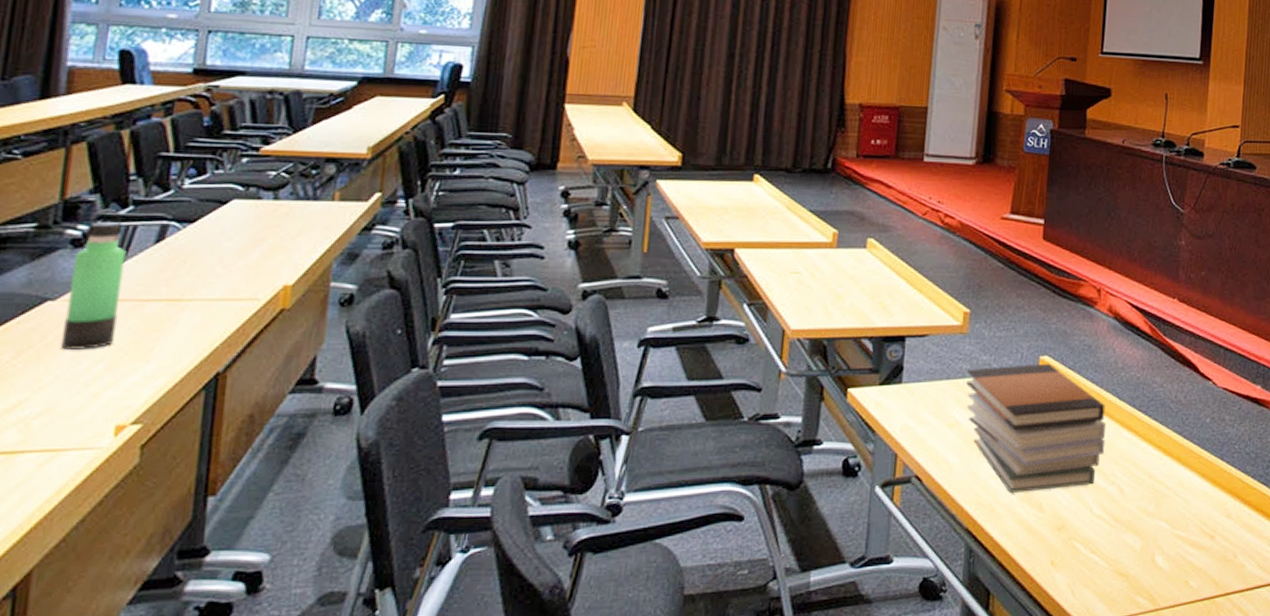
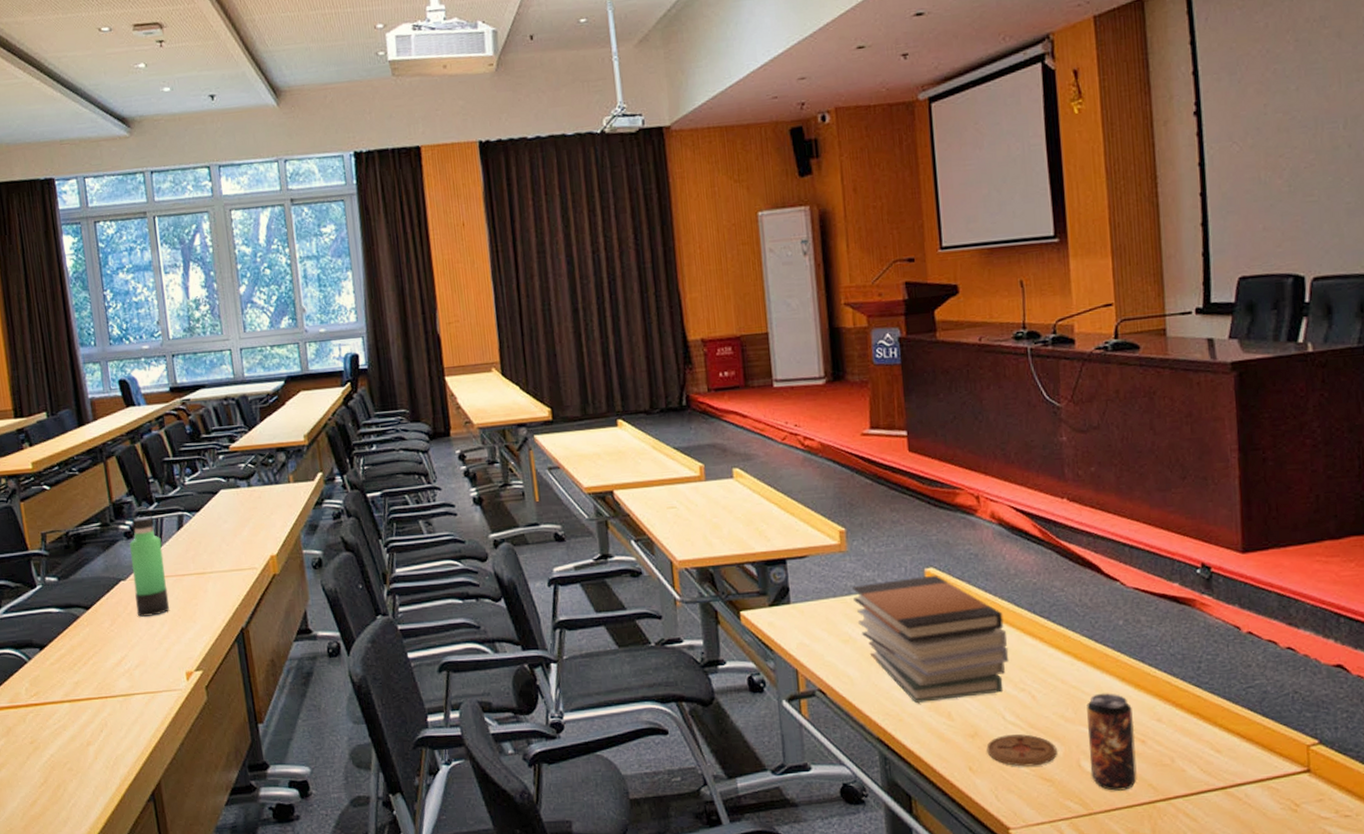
coaster: none [1070,528,1135,561] -> present [986,734,1057,767]
beverage can: none [1162,488,1207,586] -> present [1087,693,1137,791]

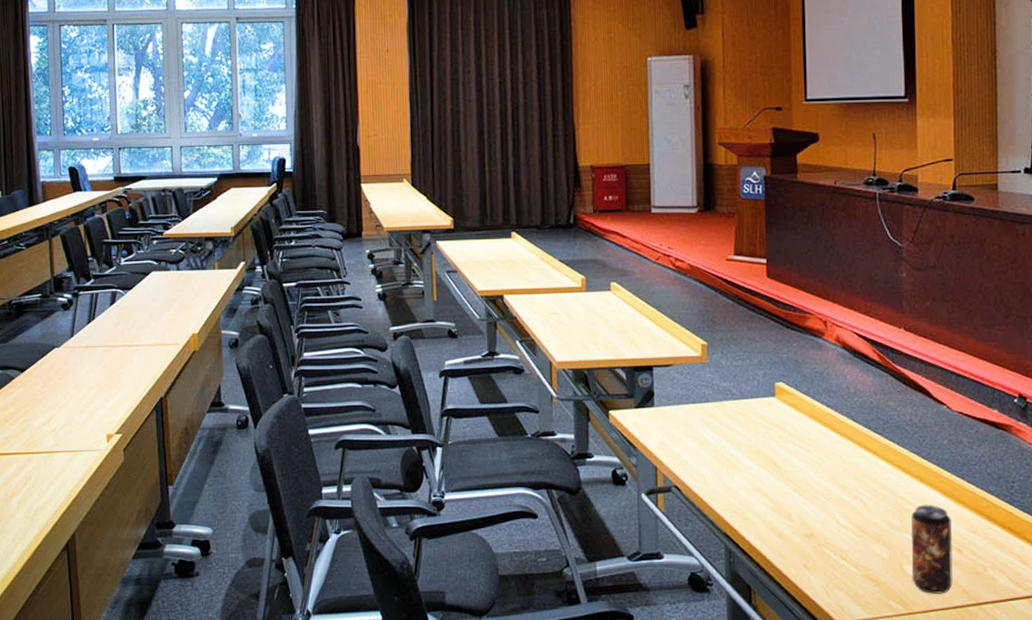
thermos bottle: present [129,506,170,617] -> none [66,281,97,382]
book stack: present [852,575,1009,703] -> none [709,389,845,503]
coaster: present [986,734,1057,767] -> none [820,537,883,567]

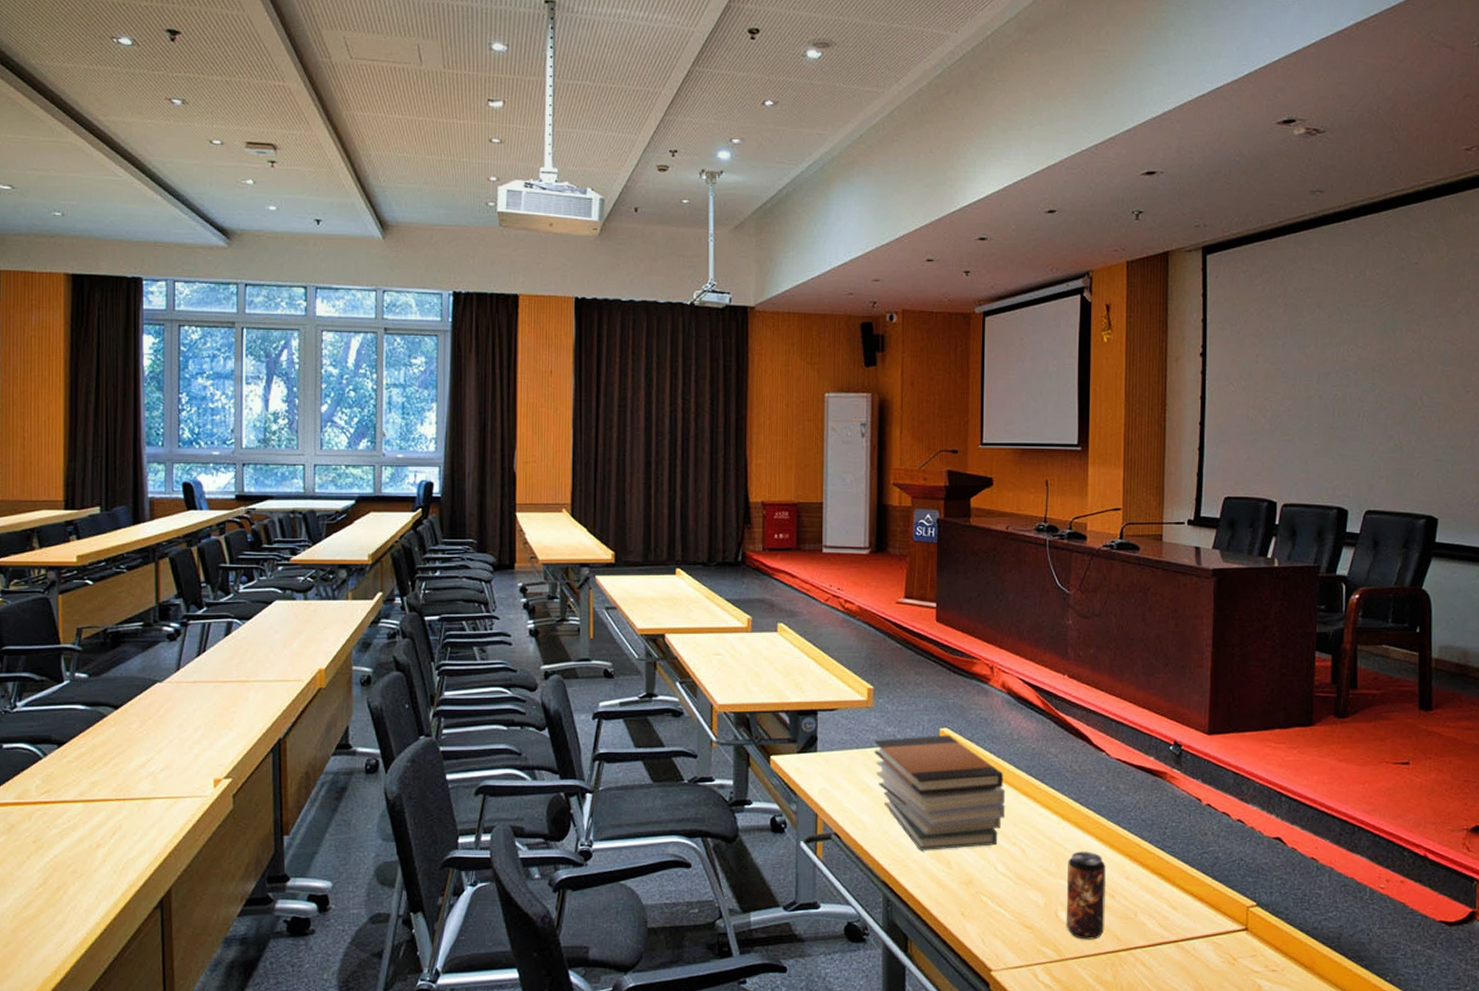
book stack: none [709,389,845,503] -> present [873,734,1006,850]

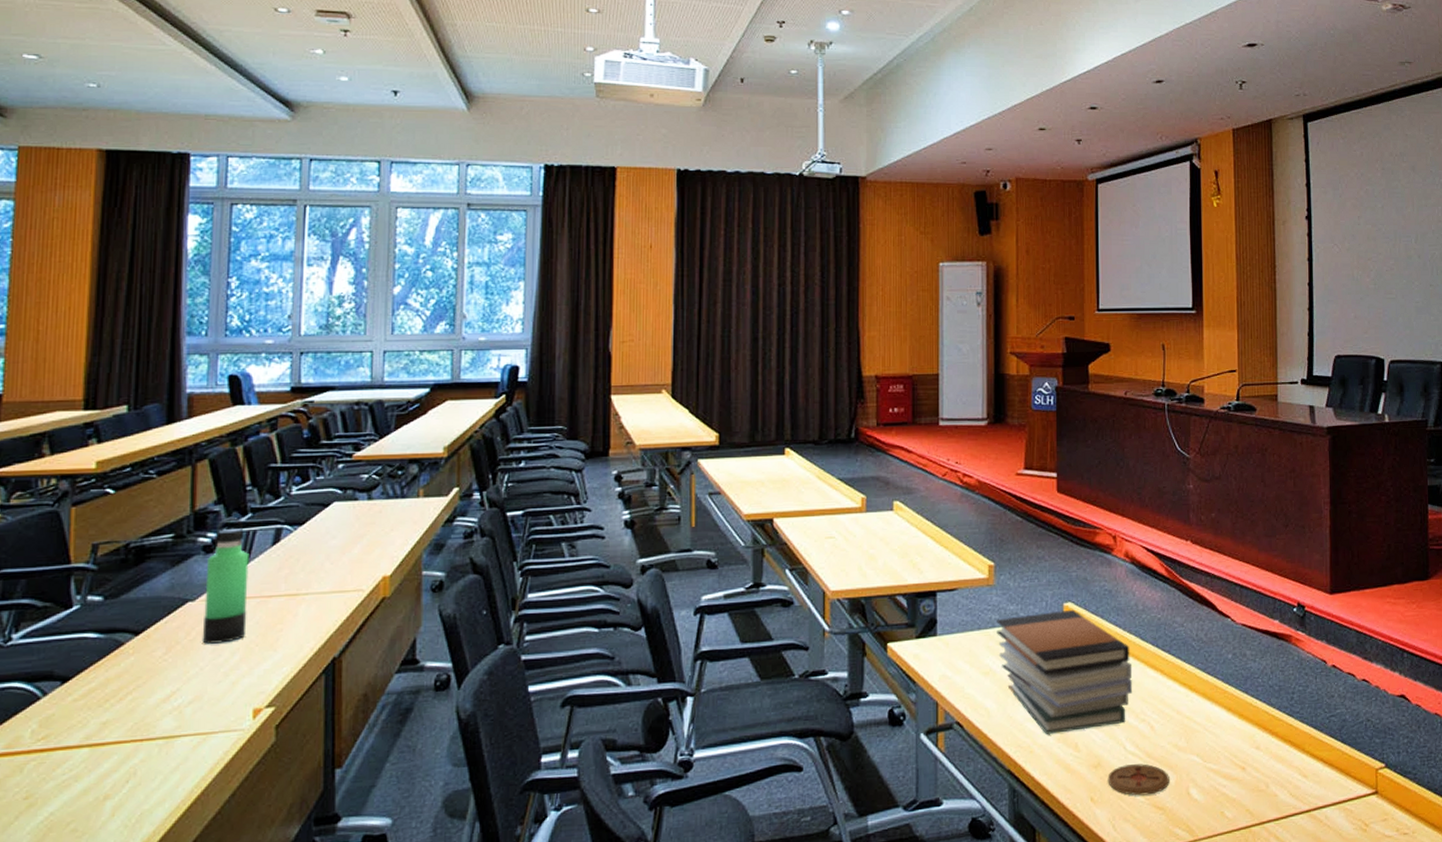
thermos bottle: none [169,609,206,720] -> present [202,517,249,644]
coaster: none [978,884,1039,914] -> present [1107,764,1170,796]
beverage can: present [1066,851,1107,940] -> none [1197,722,1237,817]

